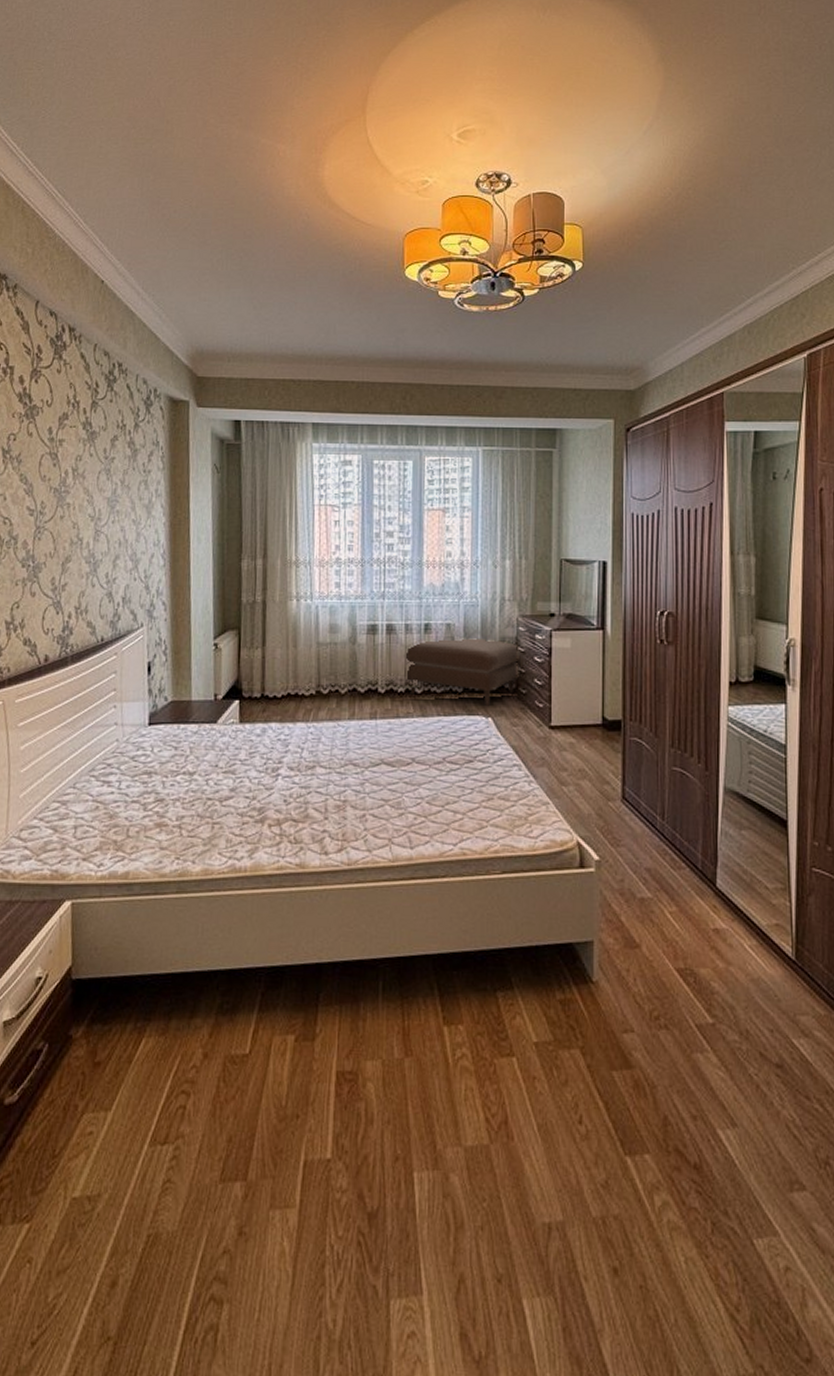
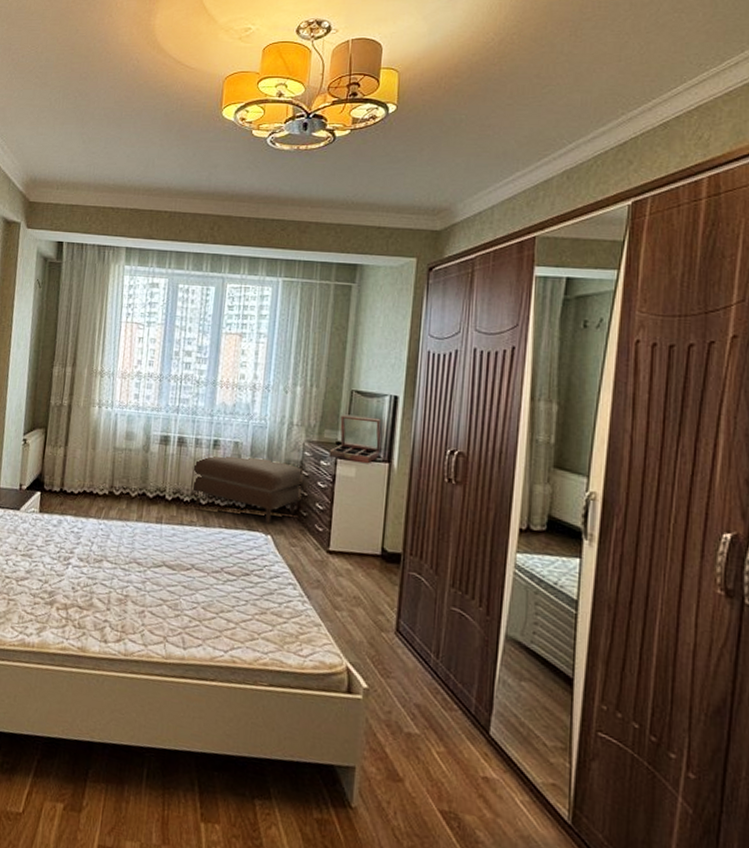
jewelry box: none [543,584,595,633] -> present [328,414,382,464]

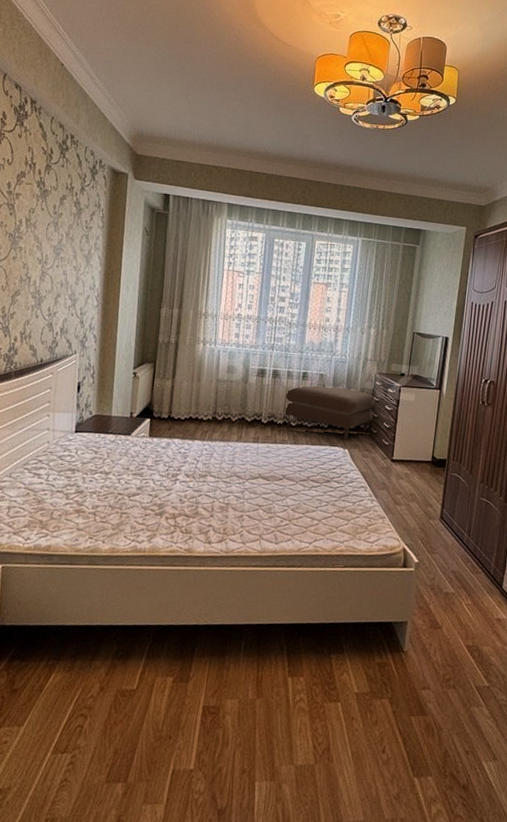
jewelry box: present [328,414,382,464] -> none [394,351,436,391]

